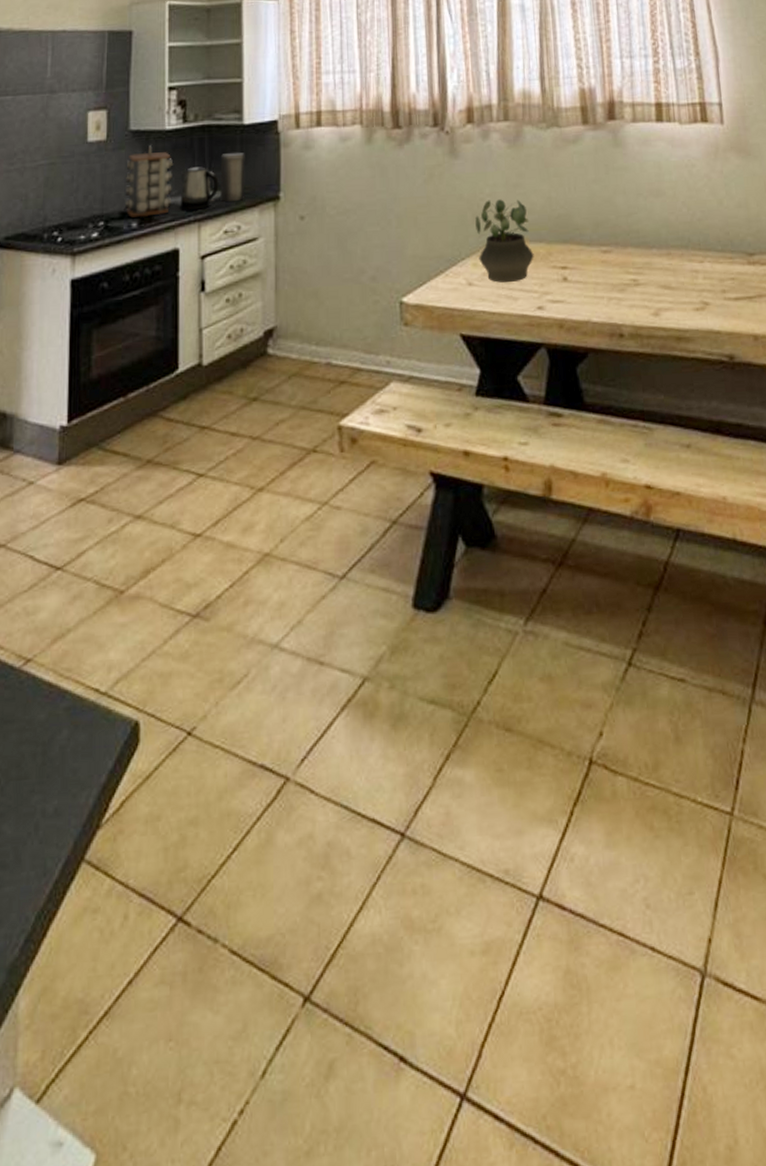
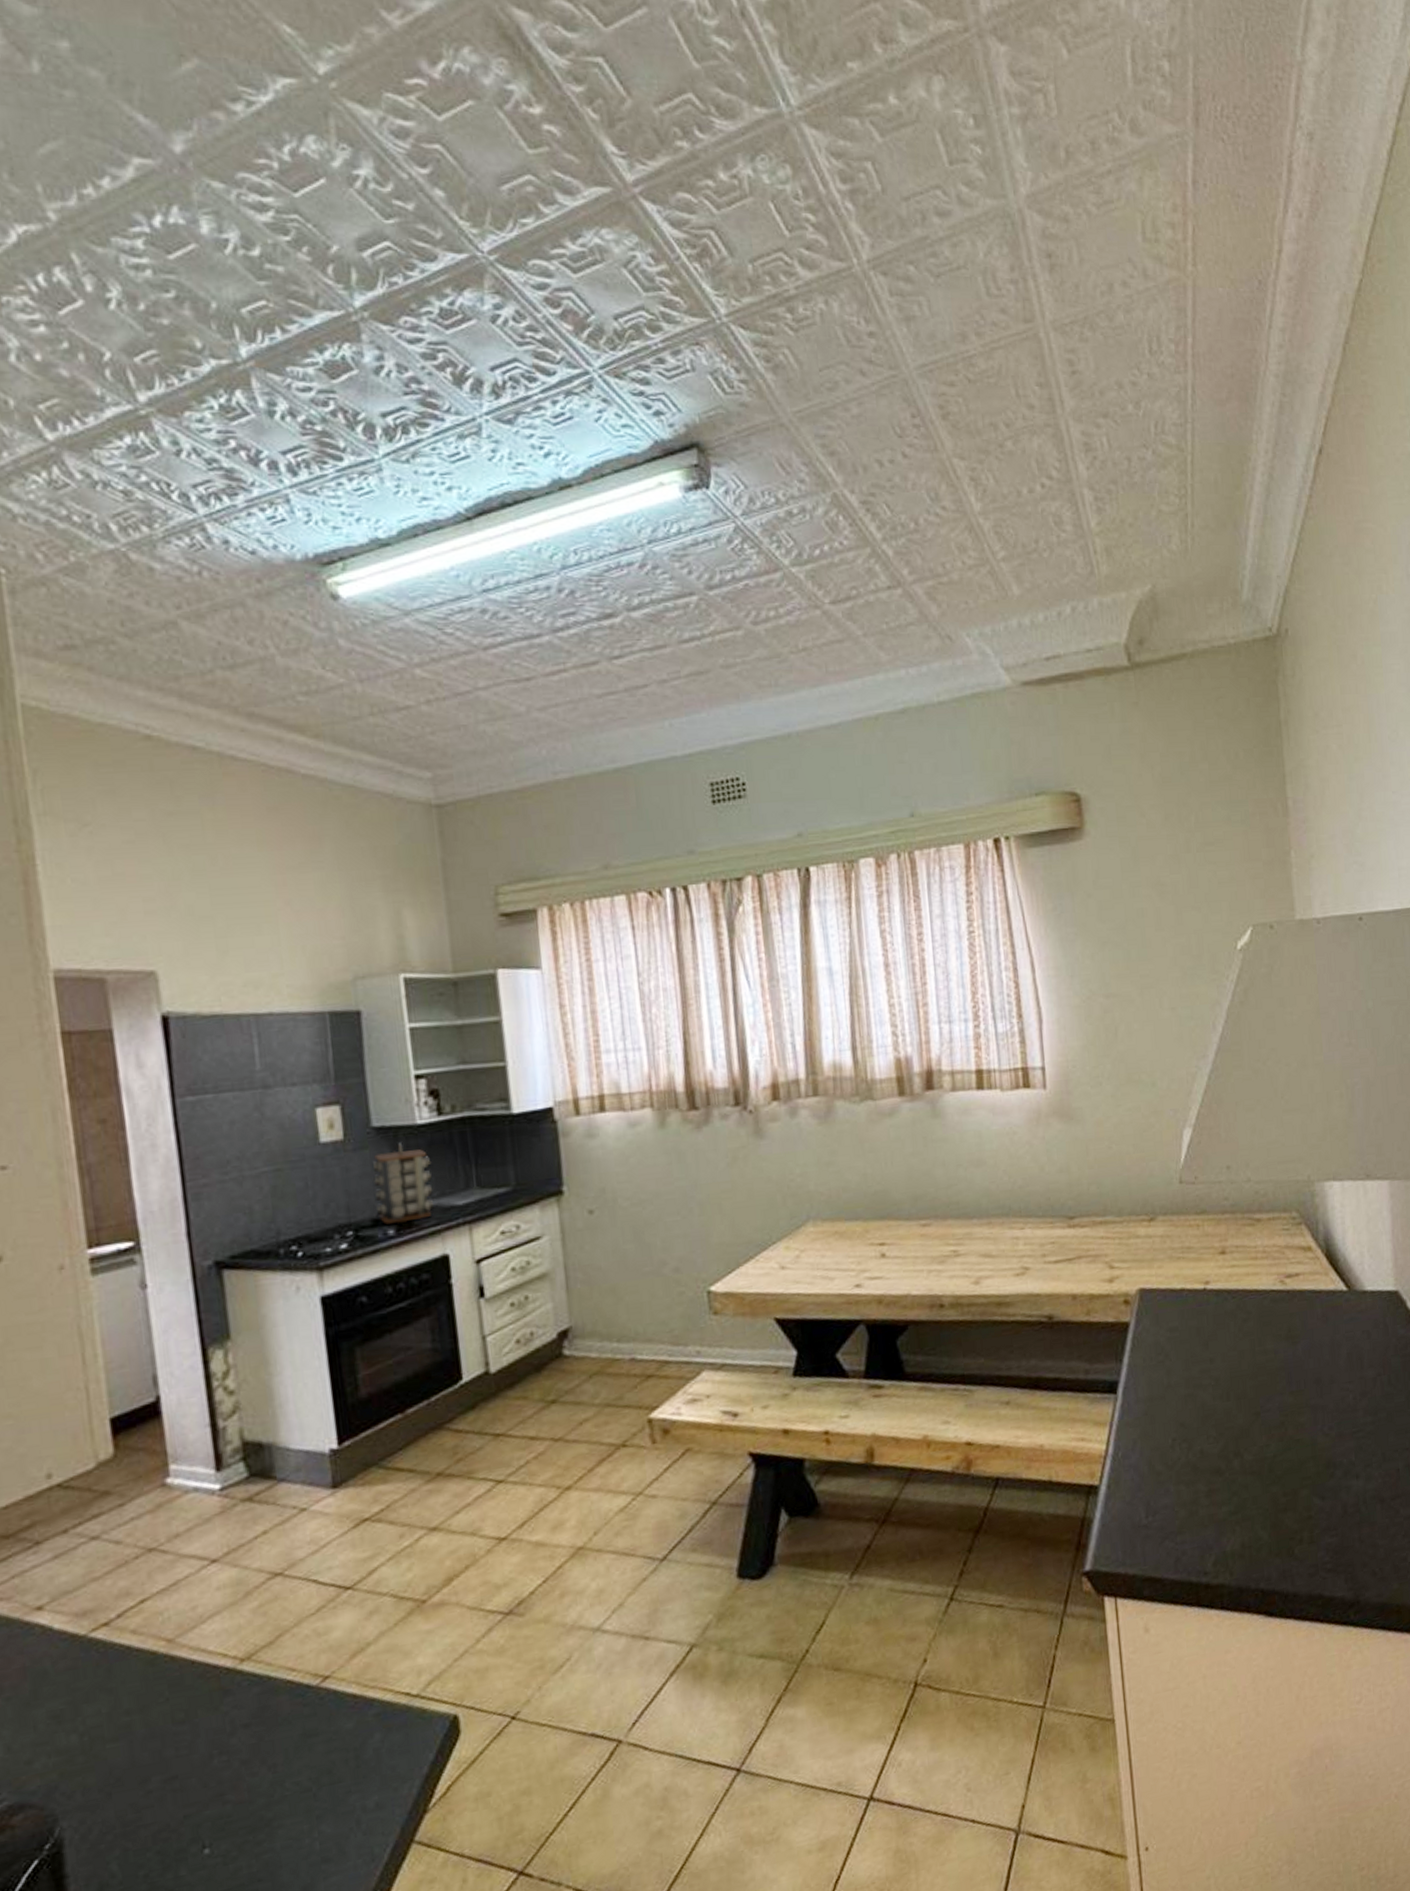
kettle: present [180,166,219,211] -> none [442,1163,490,1213]
canister: present [219,152,245,203] -> none [488,1145,521,1201]
potted plant: present [475,199,534,283] -> none [785,1178,850,1264]

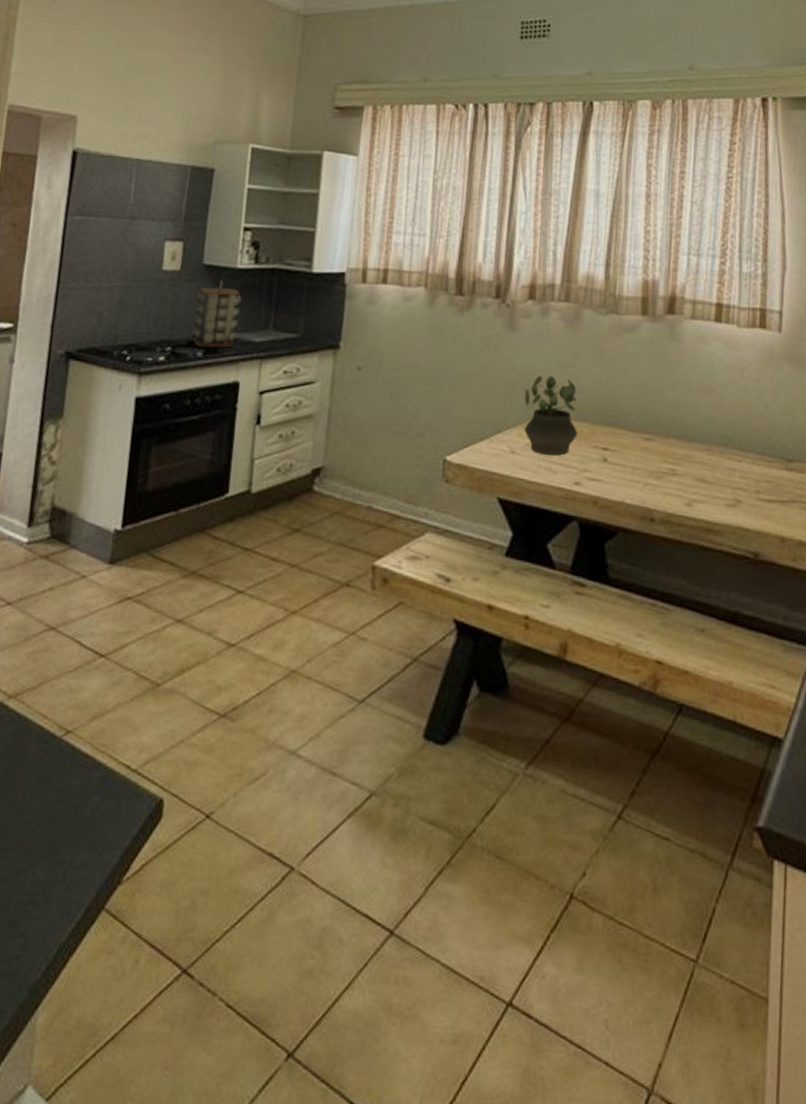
potted plant: none [785,1178,850,1264] -> present [524,375,578,456]

